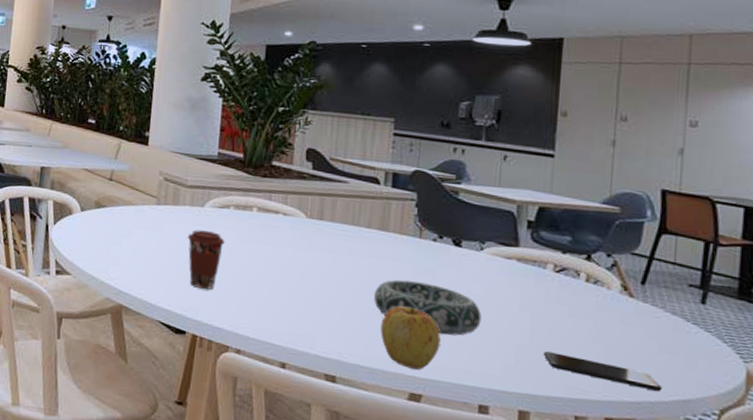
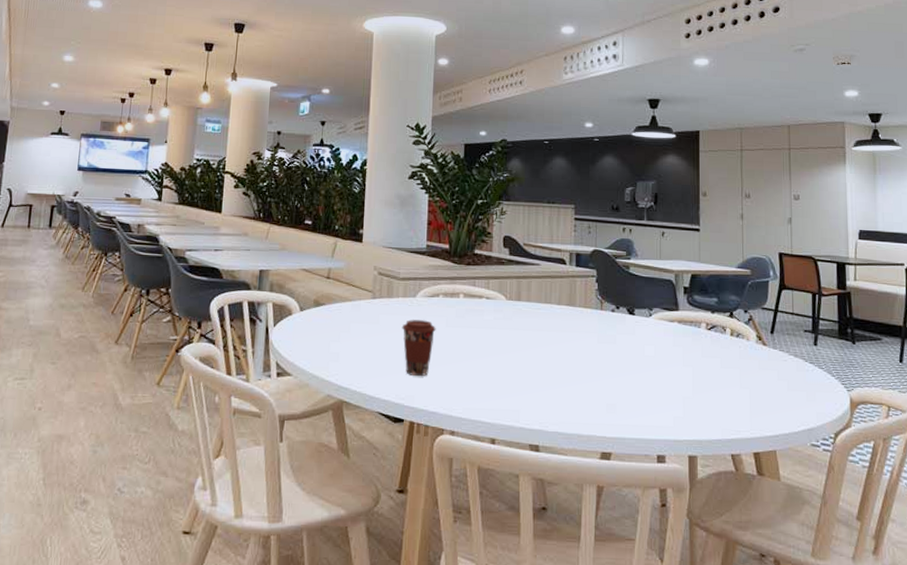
decorative bowl: present [373,279,482,336] -> none [566,349,654,396]
apple: present [380,306,441,370] -> none [574,373,623,430]
smartphone: present [542,351,662,391] -> none [703,400,793,424]

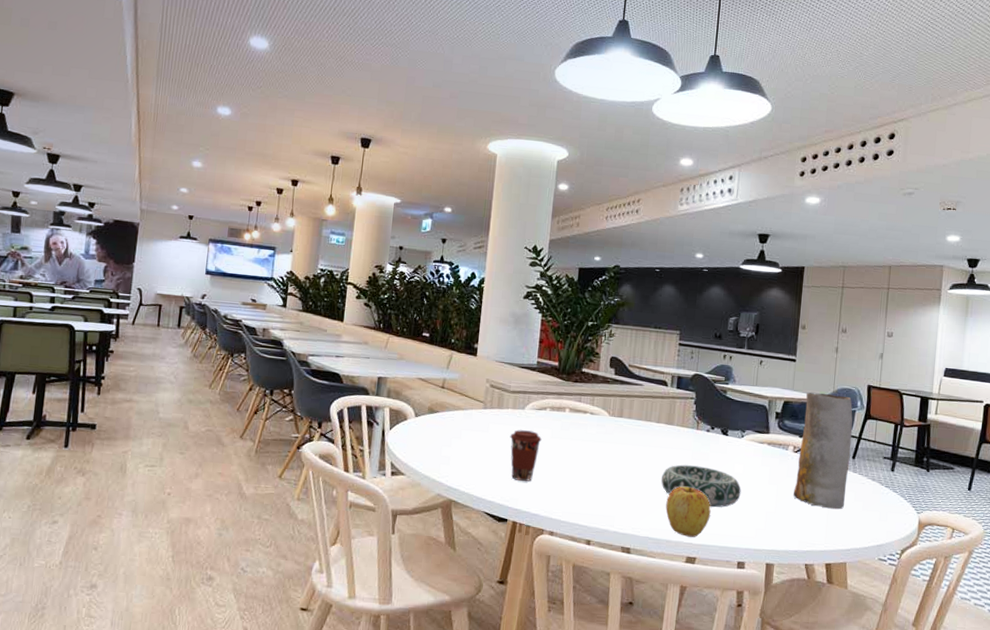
decorative bowl: none [566,349,654,396] -> present [660,464,741,508]
apple: none [574,373,623,430] -> present [666,486,711,538]
vase: none [711,263,768,391] -> present [793,392,853,510]

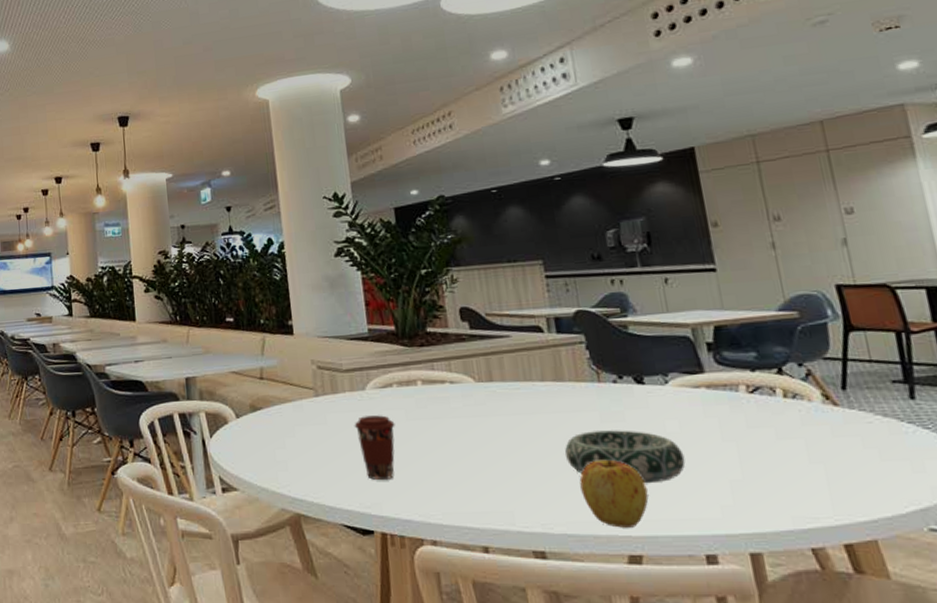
vase: present [793,392,853,510] -> none [745,305,849,465]

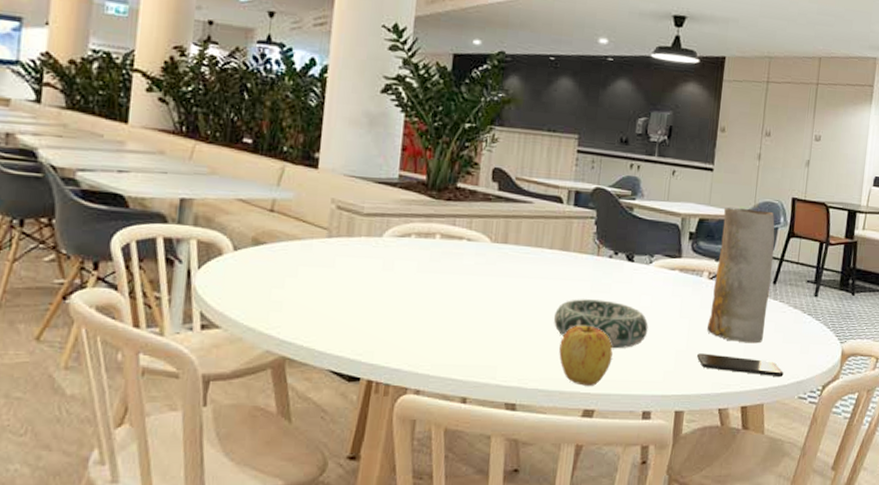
coffee cup: present [354,415,395,480] -> none [363,263,405,328]
vase: none [745,305,849,465] -> present [707,208,775,344]
smartphone: none [759,481,896,504] -> present [696,353,784,377]

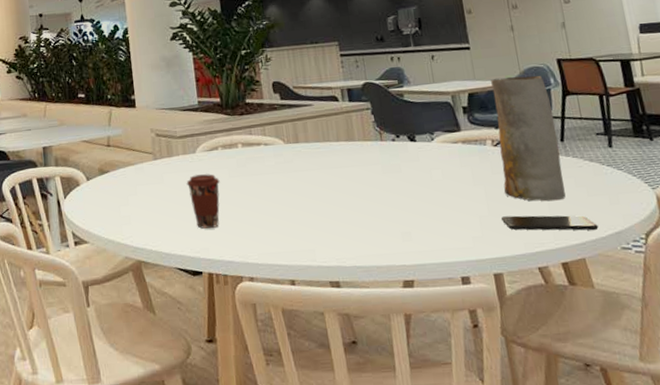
coffee cup: none [363,263,405,328] -> present [186,174,220,229]
decorative bowl: present [553,299,648,349] -> none [354,179,447,222]
apple: present [559,325,613,386] -> none [366,203,419,259]

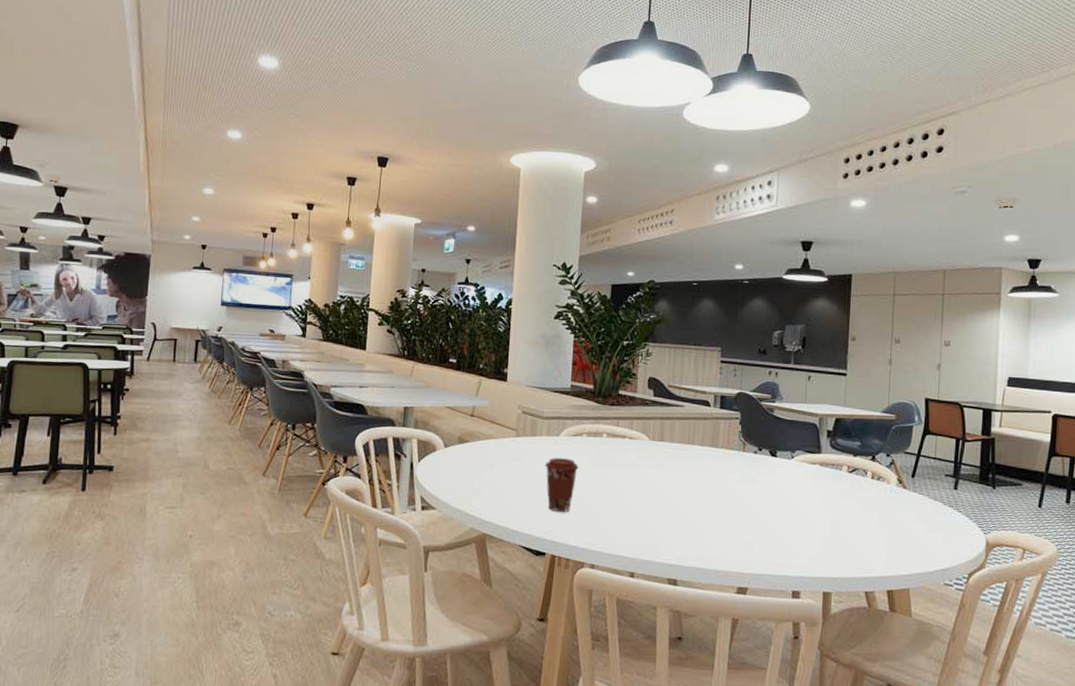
vase: present [491,75,566,202] -> none [850,408,911,532]
smartphone: present [501,215,599,231] -> none [840,540,928,564]

